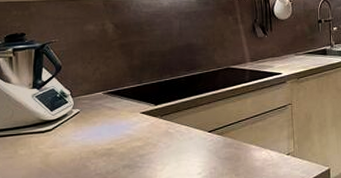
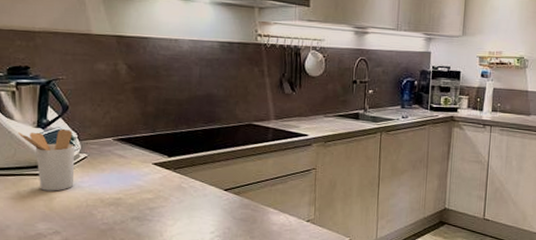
utensil holder: none [15,87,69,148] -> present [18,128,75,191]

